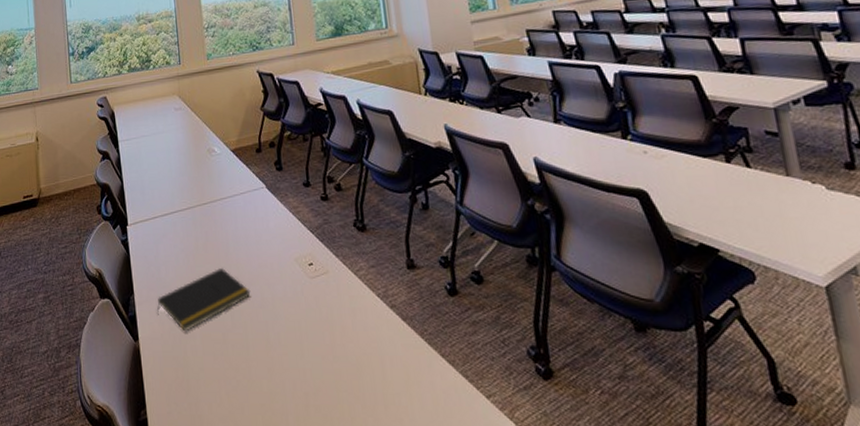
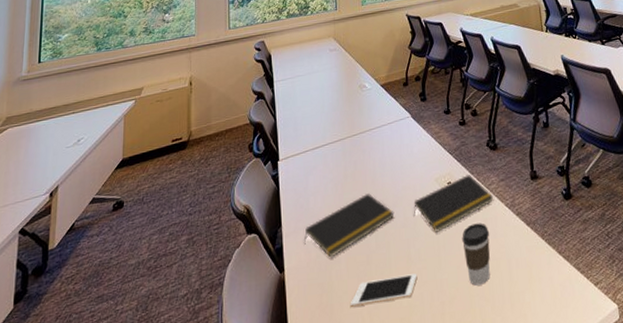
cell phone: none [206,359,278,385] -> present [350,273,418,307]
notepad: none [271,257,363,317] -> present [413,175,494,232]
coffee cup: none [326,312,360,380] -> present [462,223,490,286]

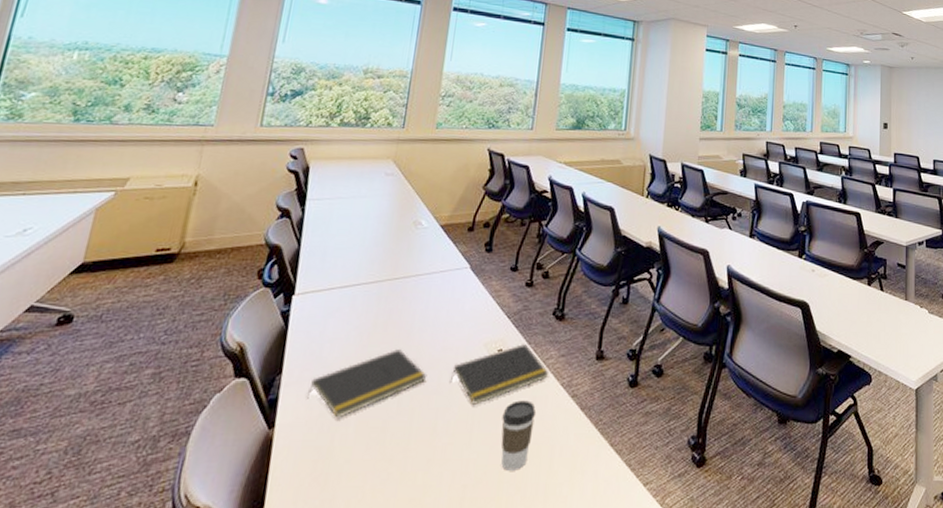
cell phone: present [350,273,418,307] -> none [350,449,441,479]

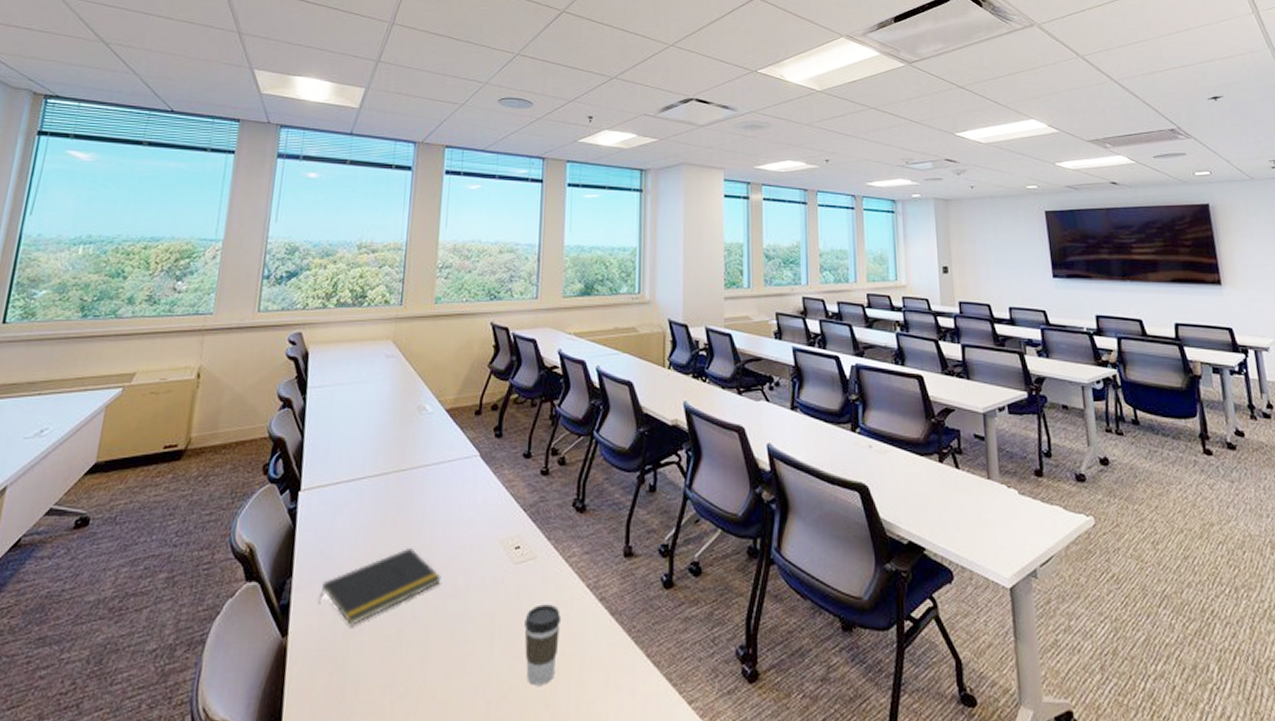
notepad: present [449,344,550,405] -> none [465,540,573,610]

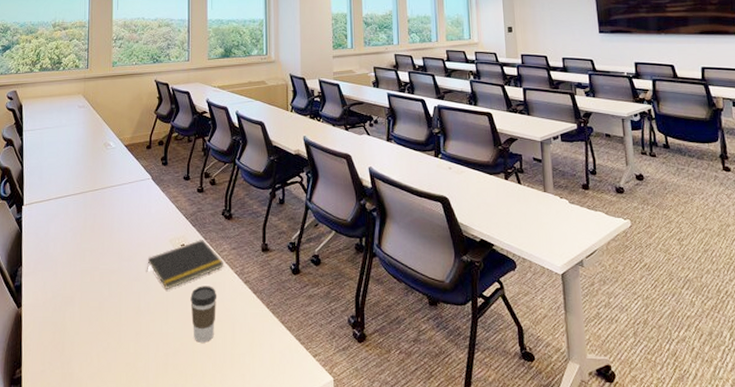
notepad: present [317,548,442,625] -> none [41,246,128,300]
notepad: none [465,540,573,610] -> present [146,240,224,289]

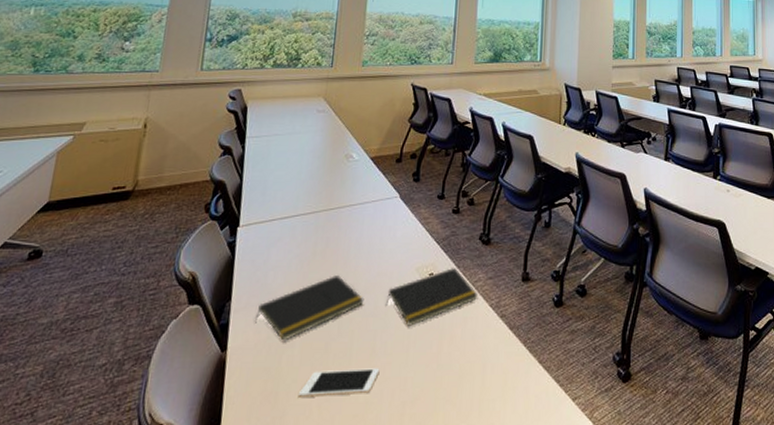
notepad: none [41,246,128,300] -> present [254,276,365,341]
cell phone: none [80,324,145,347] -> present [297,368,380,397]
coffee cup: present [190,286,217,343] -> none [435,321,468,388]

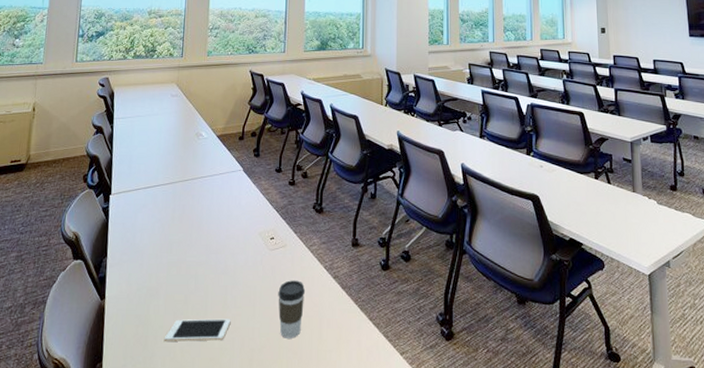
notepad: present [254,276,365,341] -> none [126,238,216,293]
notepad: present [385,268,479,326] -> none [234,233,314,283]
coffee cup: none [435,321,468,388] -> present [278,280,306,338]

